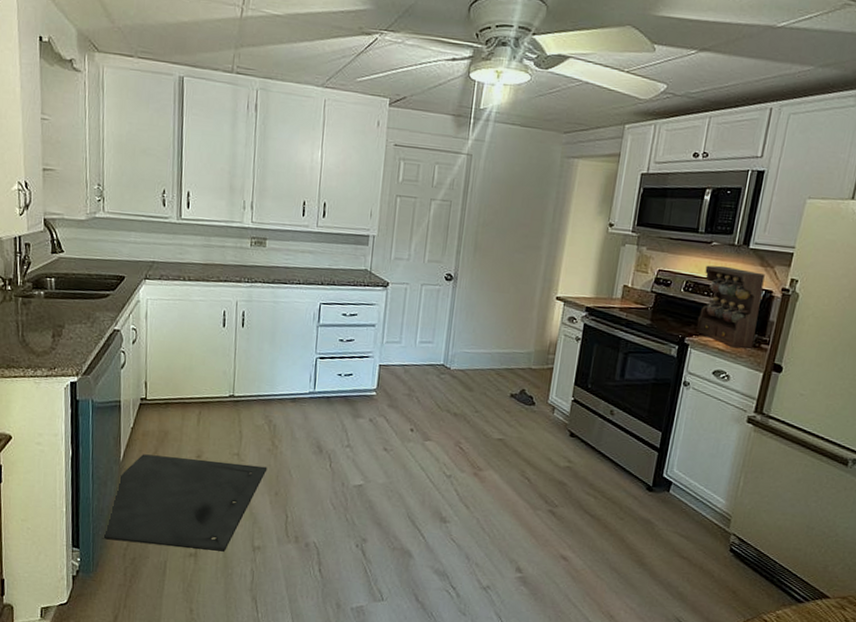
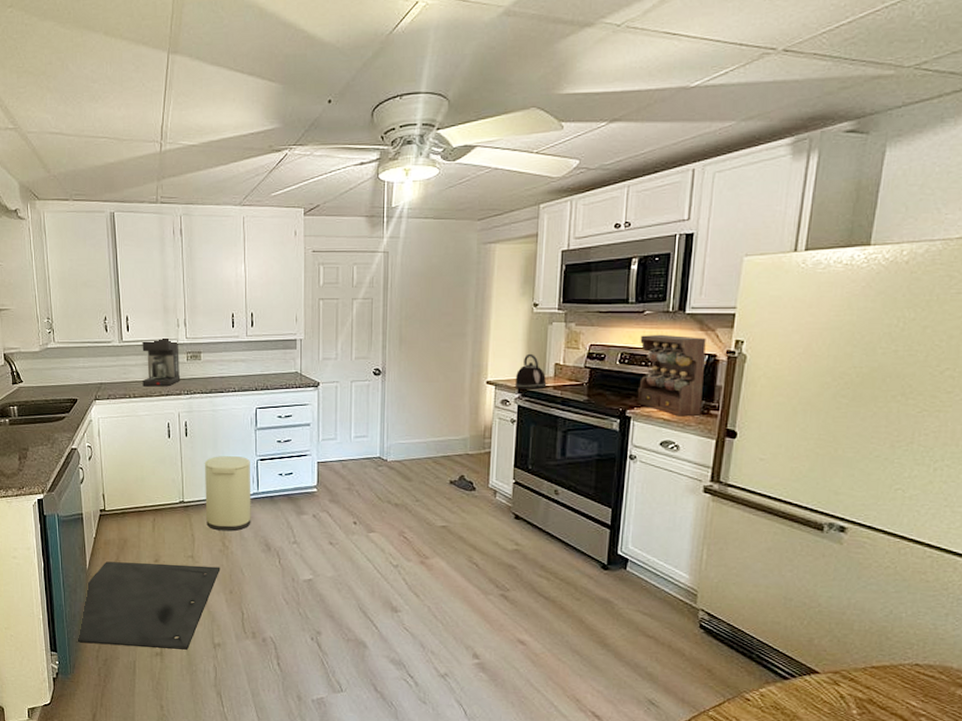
coffee maker: none [199,220,243,273] -> present [142,339,181,387]
pedal bin: none [256,350,309,431] -> present [204,456,251,532]
kettle: none [583,273,614,310] -> present [514,353,547,390]

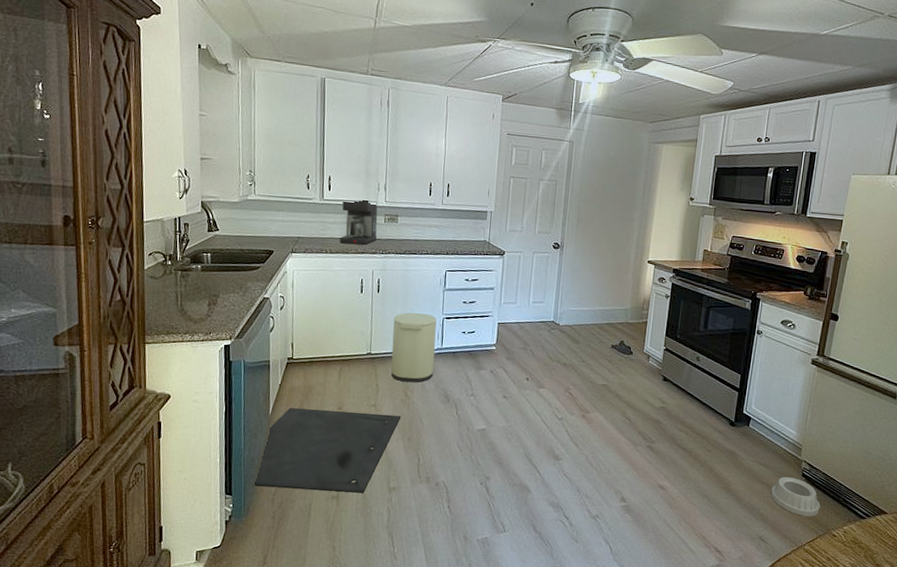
kettle: present [514,353,547,390] -> none [670,239,697,271]
spice rack: present [636,334,706,417] -> none [765,231,820,301]
pet bowl: none [660,629,726,677] -> present [771,477,820,517]

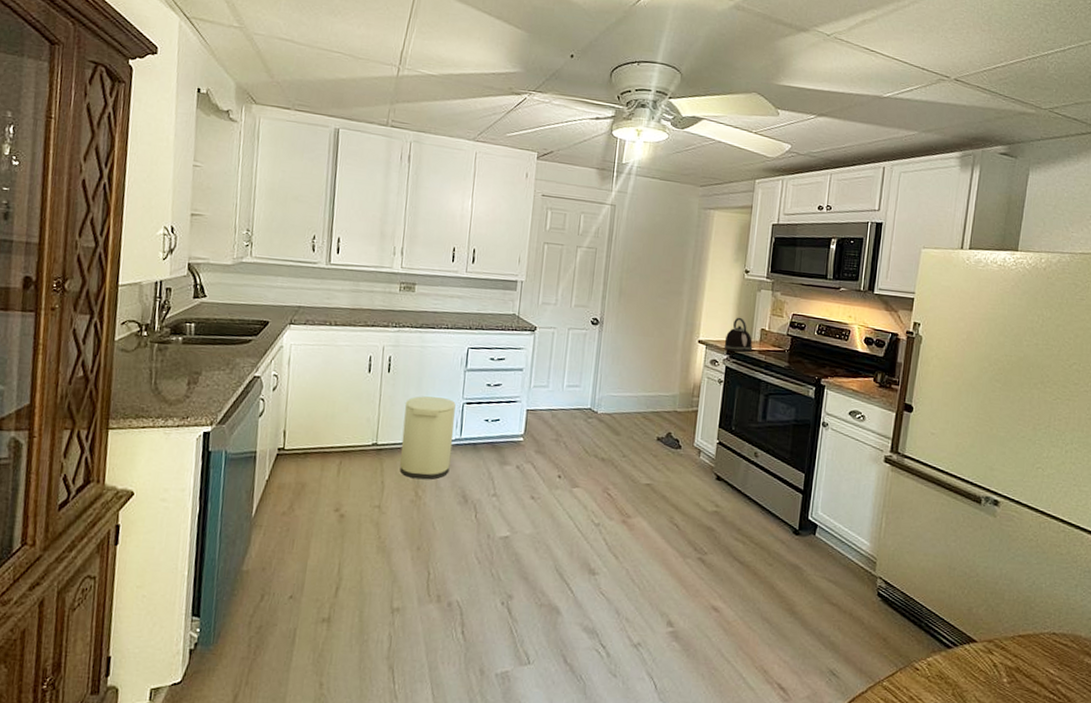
door mat: present [252,408,401,493] -> none [226,509,410,615]
coffee maker: present [339,200,378,246] -> none [346,265,392,318]
kettle: none [670,239,697,271] -> present [724,317,753,353]
pet bowl: present [771,477,820,517] -> none [842,596,900,646]

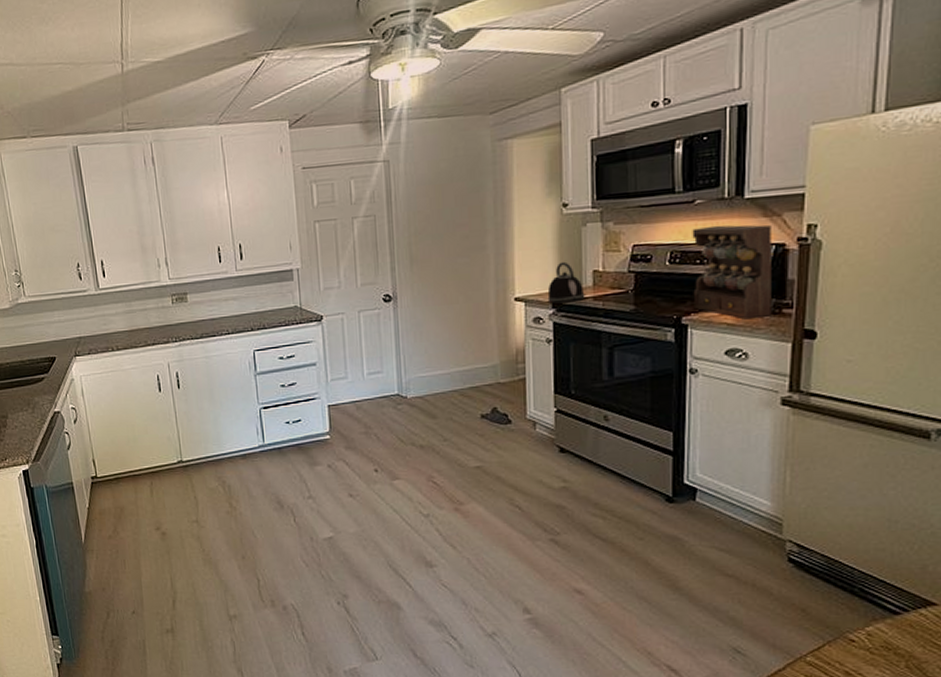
pedal bin: present [399,396,456,480] -> none [201,406,259,491]
spice rack: none [830,309,890,389] -> present [692,224,772,320]

